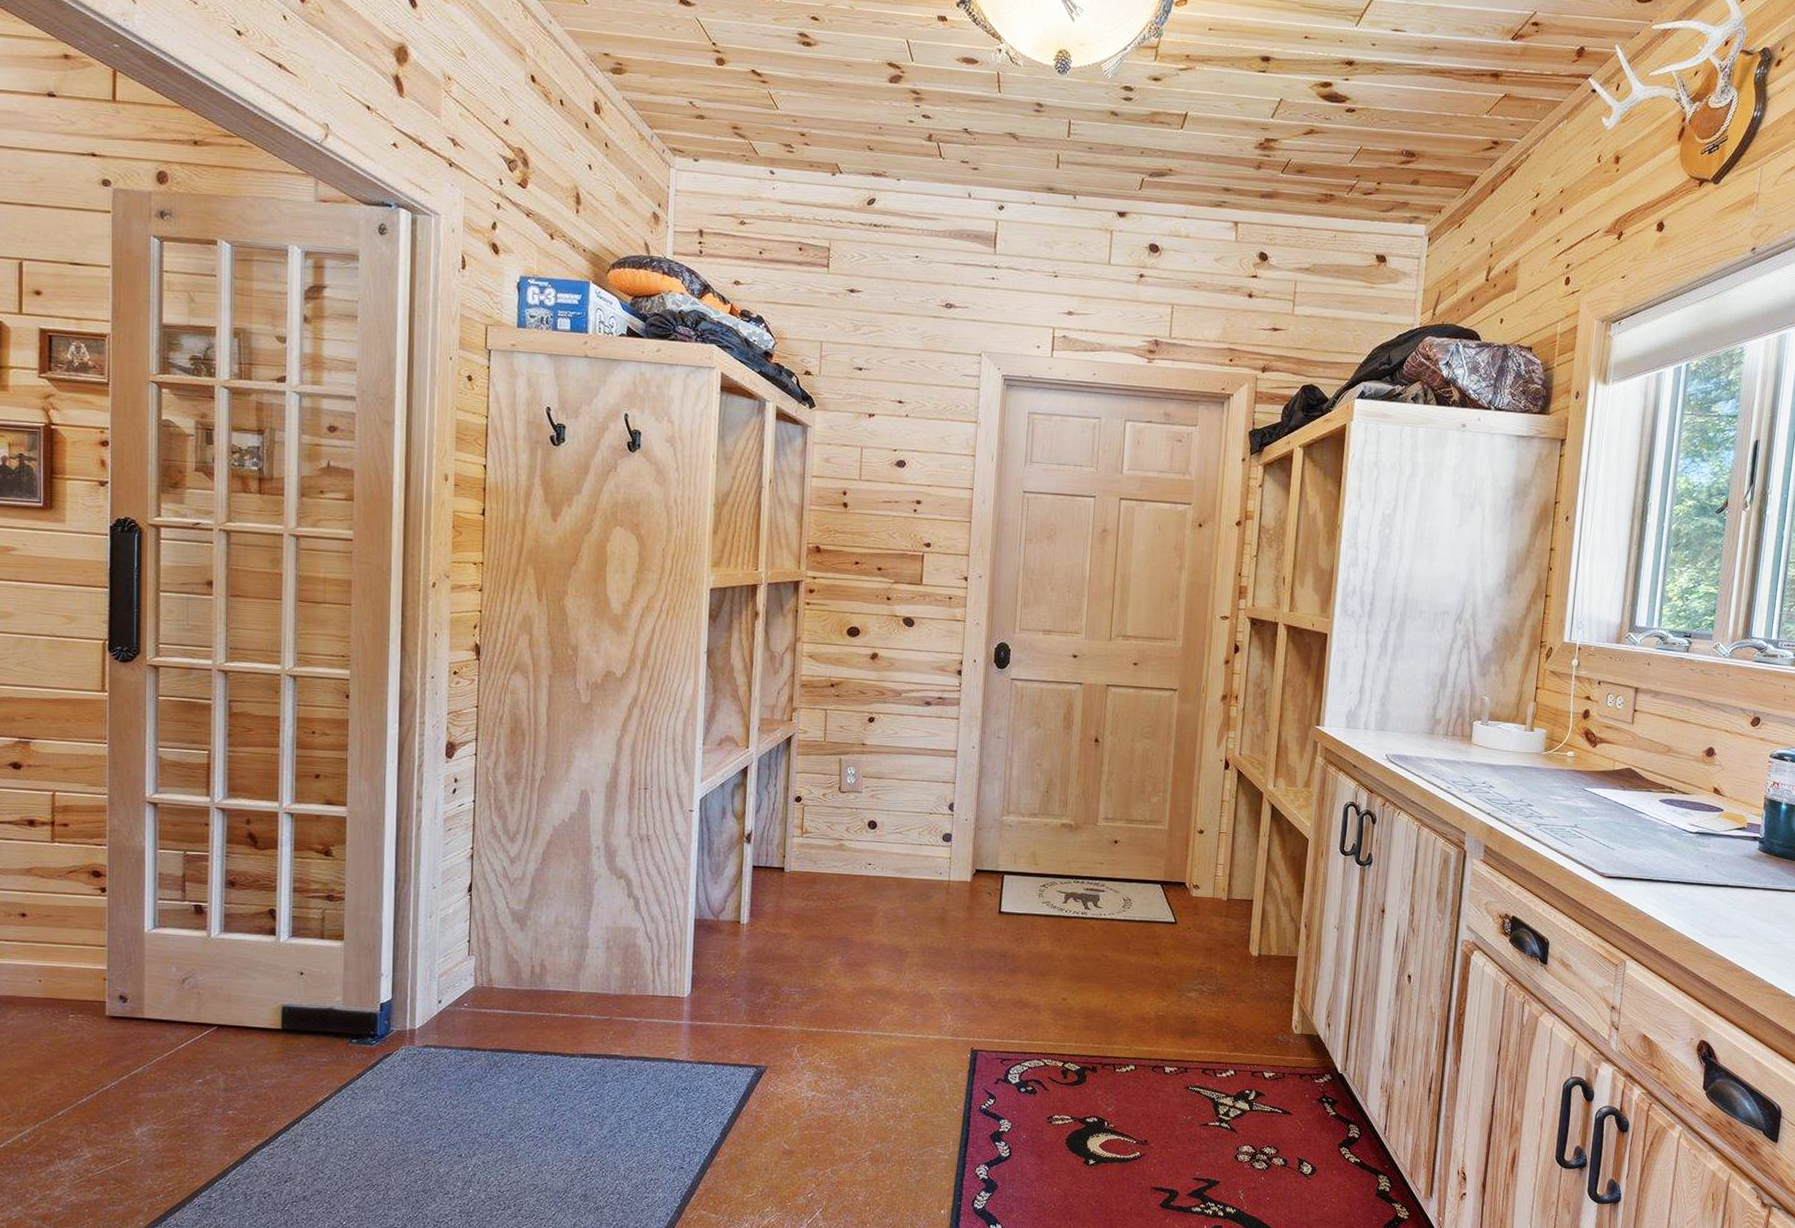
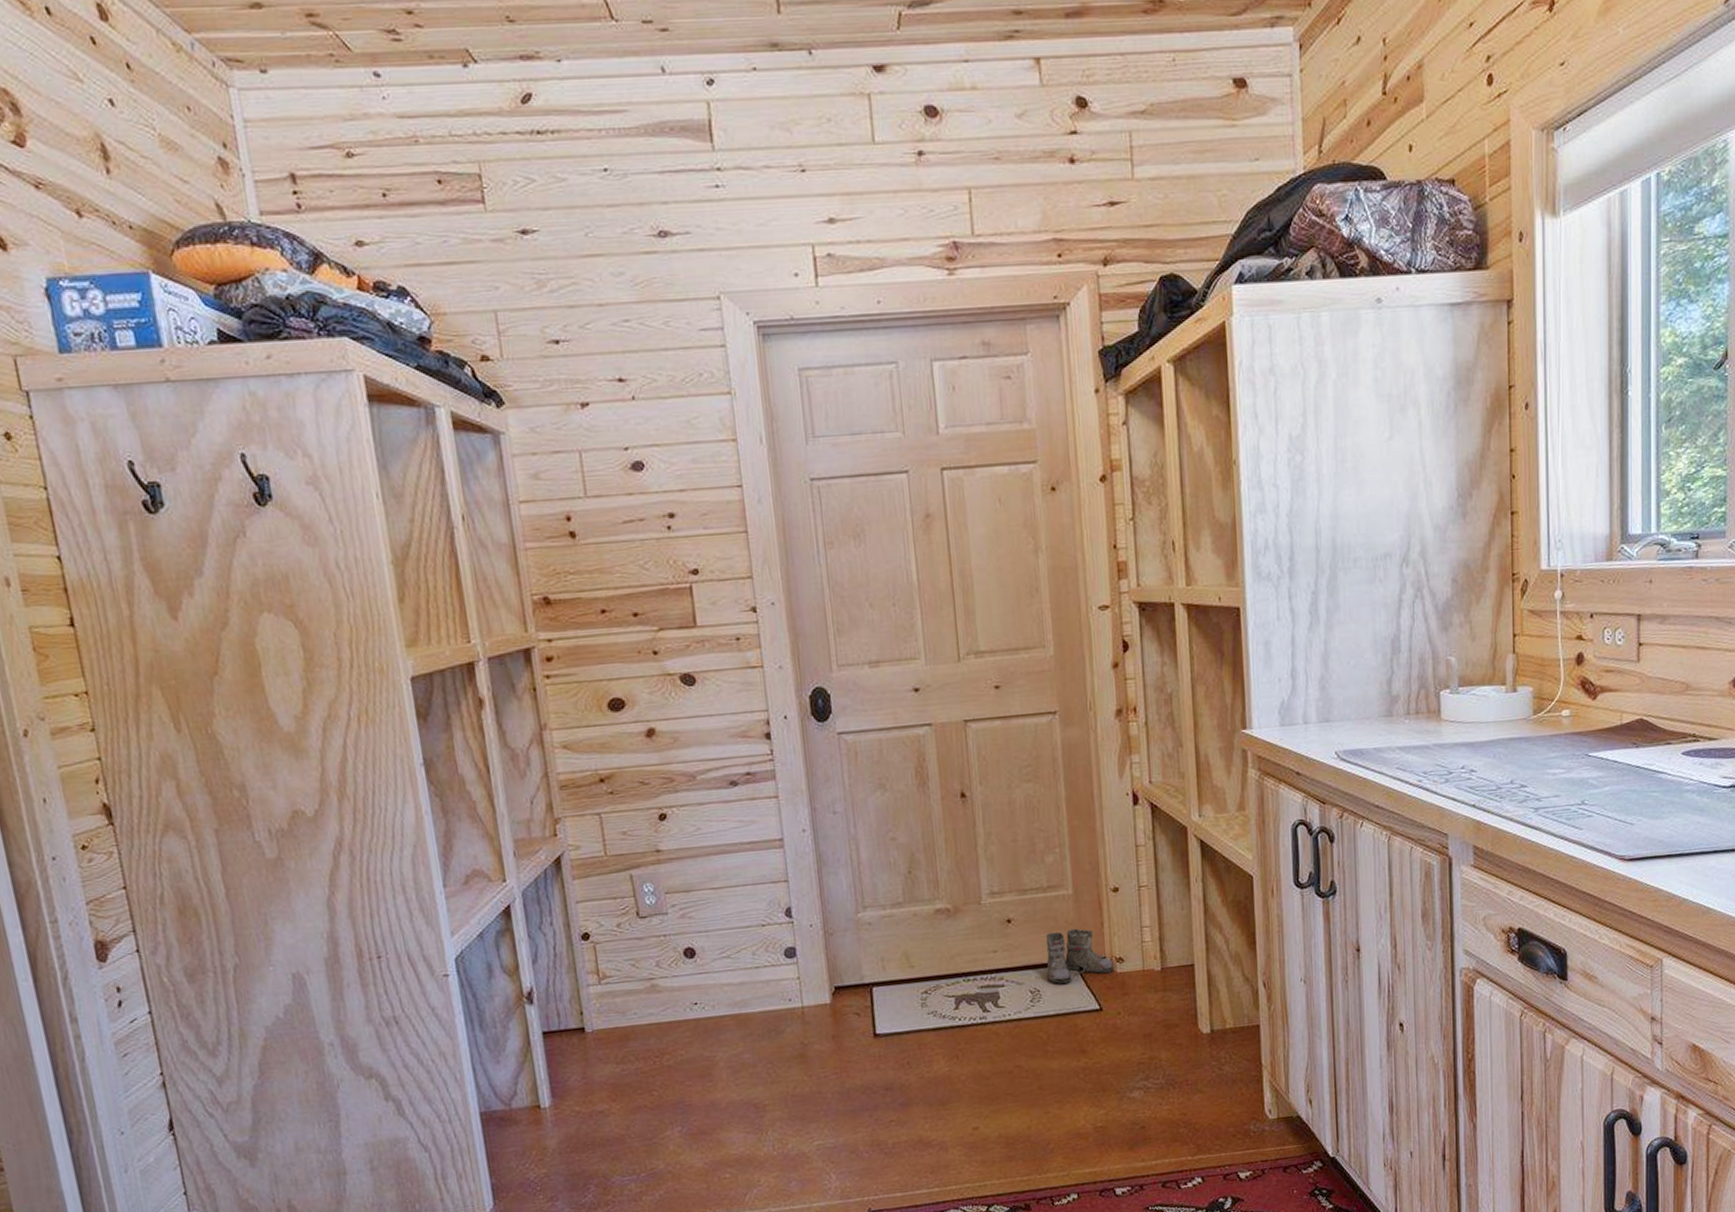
boots: none [1129,856,1191,897] -> present [1035,928,1114,984]

